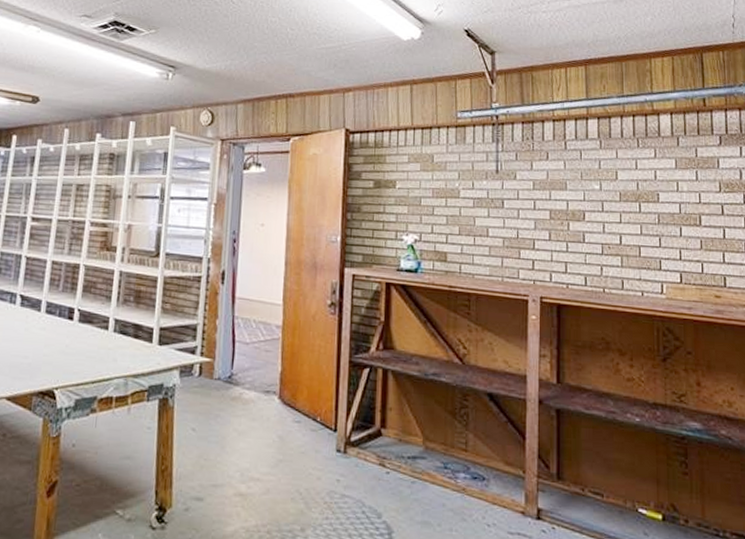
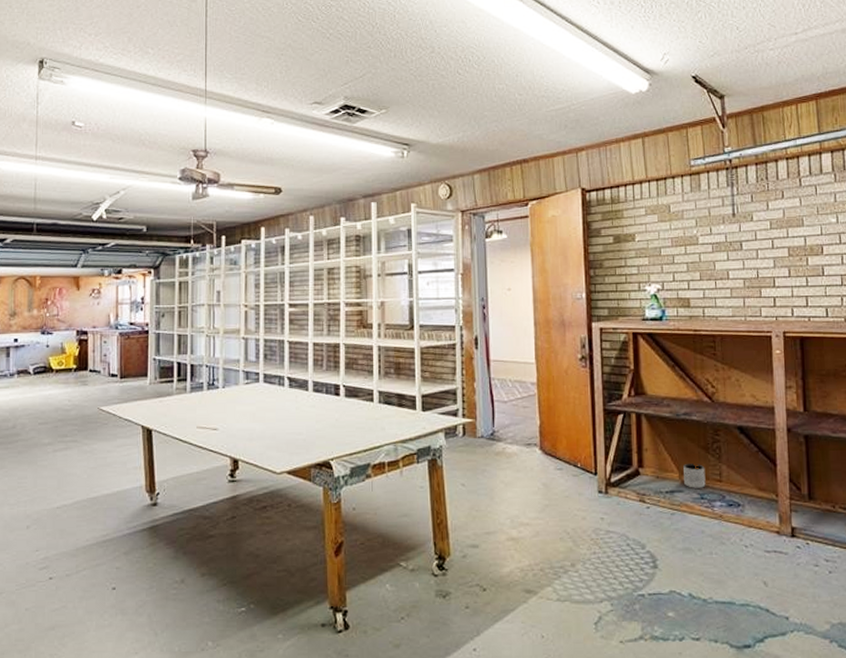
planter: none [428,427,451,457] -> present [683,463,706,488]

